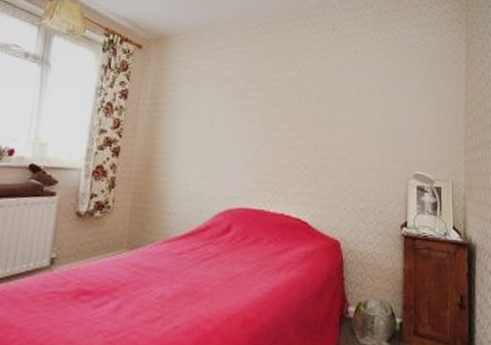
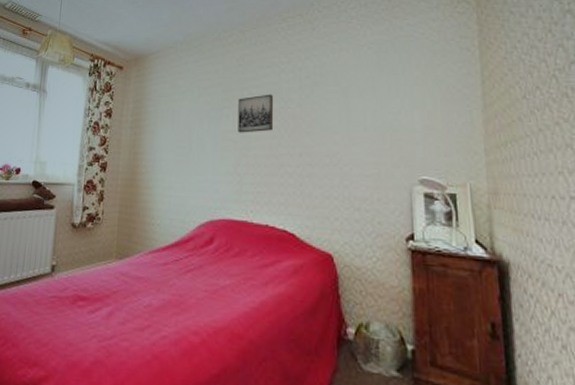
wall art: none [259,87,295,124] -> present [238,94,274,133]

